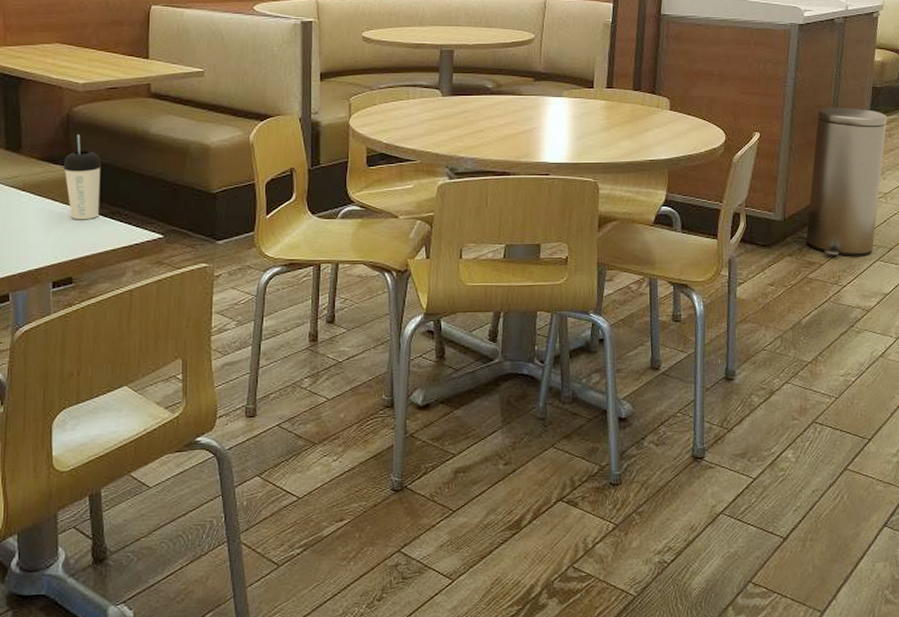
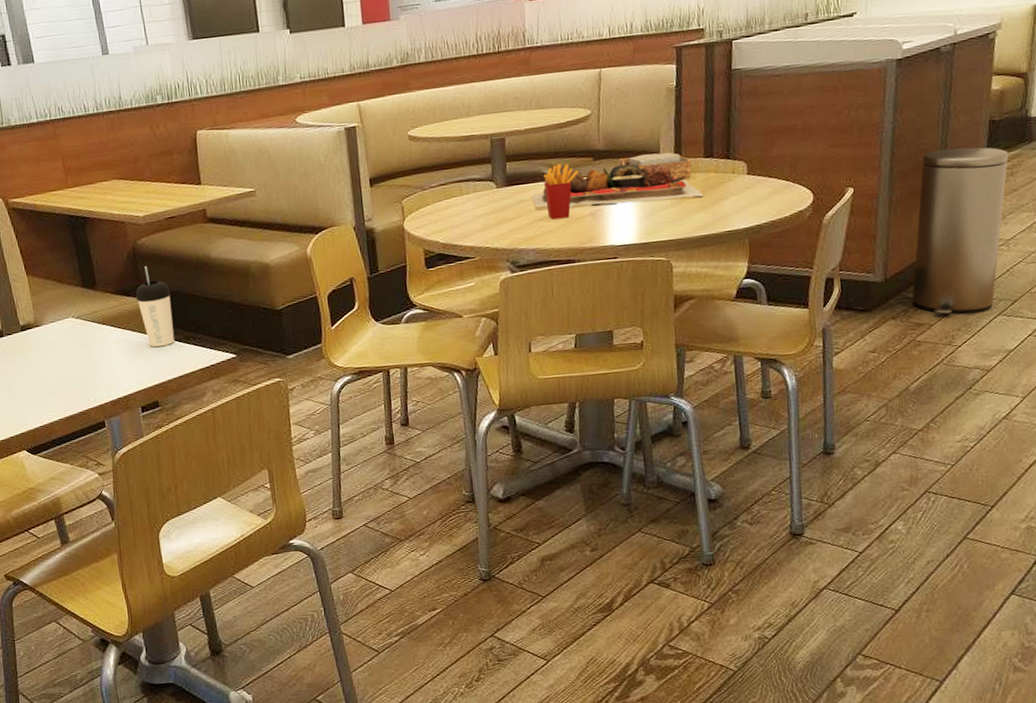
food tray: none [475,88,631,125] -> present [532,164,704,208]
french fries: none [487,80,520,132] -> present [543,163,579,220]
napkin holder: none [555,81,622,107] -> present [617,152,692,179]

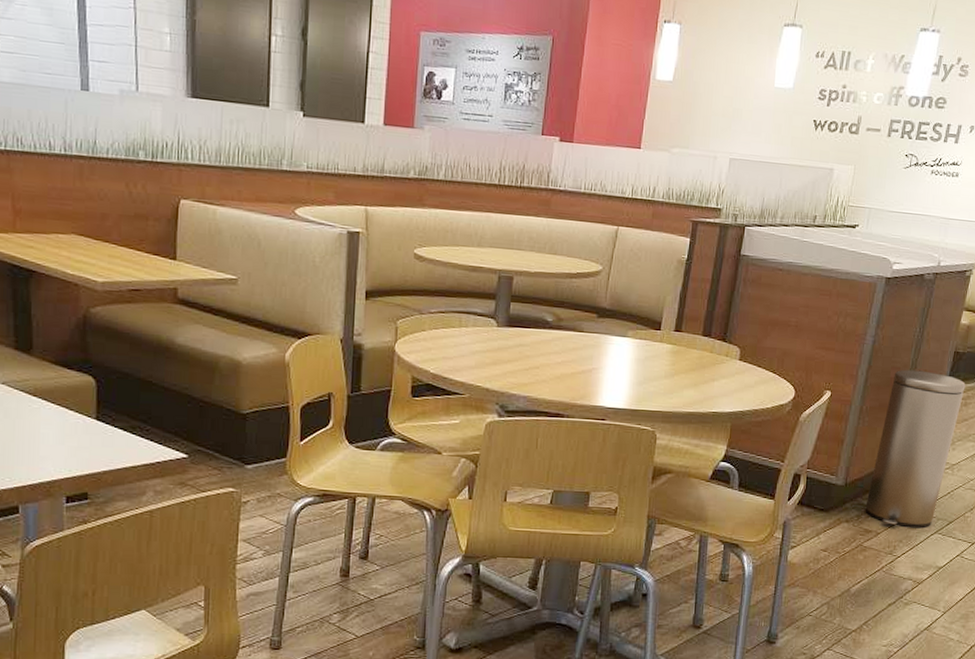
beverage cup: present [136,266,174,348] -> none [79,339,121,433]
food tray: present [532,164,704,208] -> none [531,325,696,373]
french fries: present [543,163,579,220] -> none [544,313,582,371]
napkin holder: present [617,152,692,179] -> none [619,321,690,353]

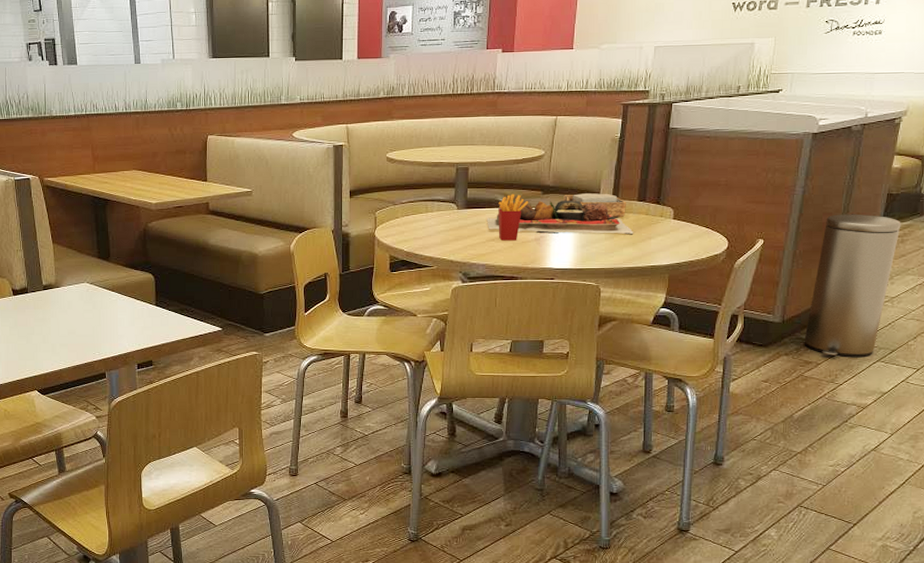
food tray: none [531,325,696,373] -> present [487,200,634,234]
french fries: none [544,313,582,371] -> present [498,193,529,241]
napkin holder: none [619,321,690,353] -> present [562,193,626,217]

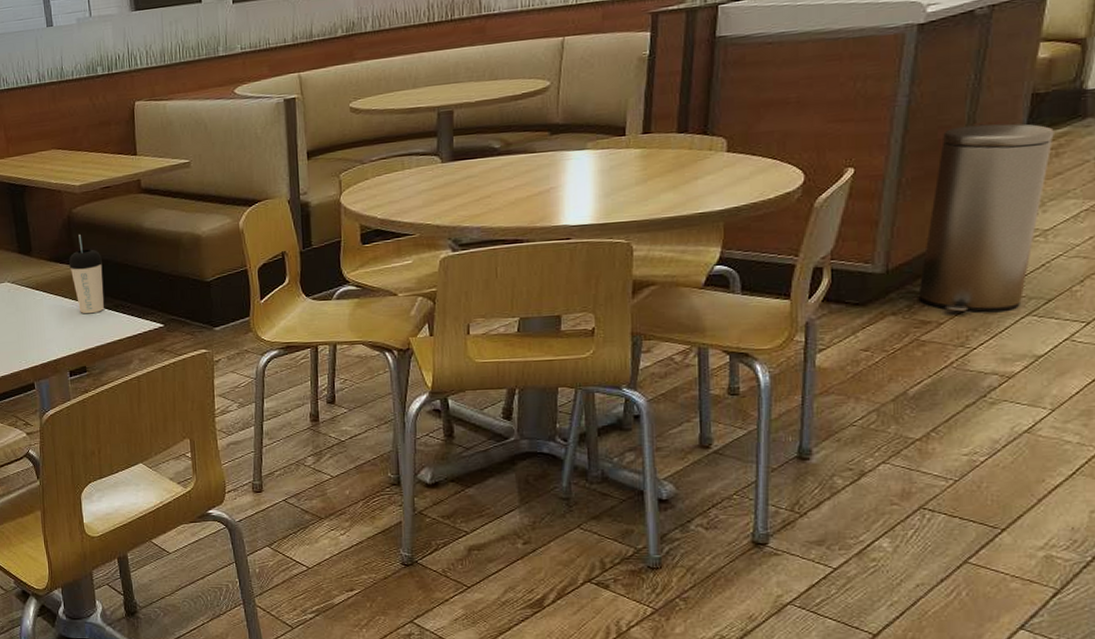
beverage cup: none [143,246,172,315] -> present [69,235,104,314]
food tray: present [487,200,634,234] -> none [479,139,674,185]
french fries: present [498,193,529,241] -> none [493,137,533,197]
napkin holder: present [562,193,626,217] -> none [577,126,662,156]

